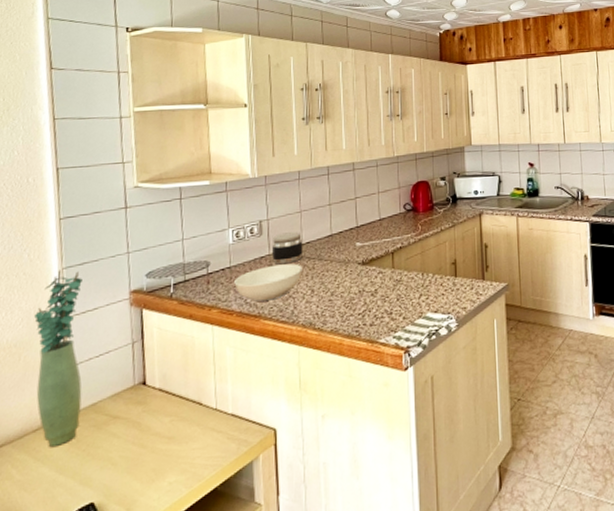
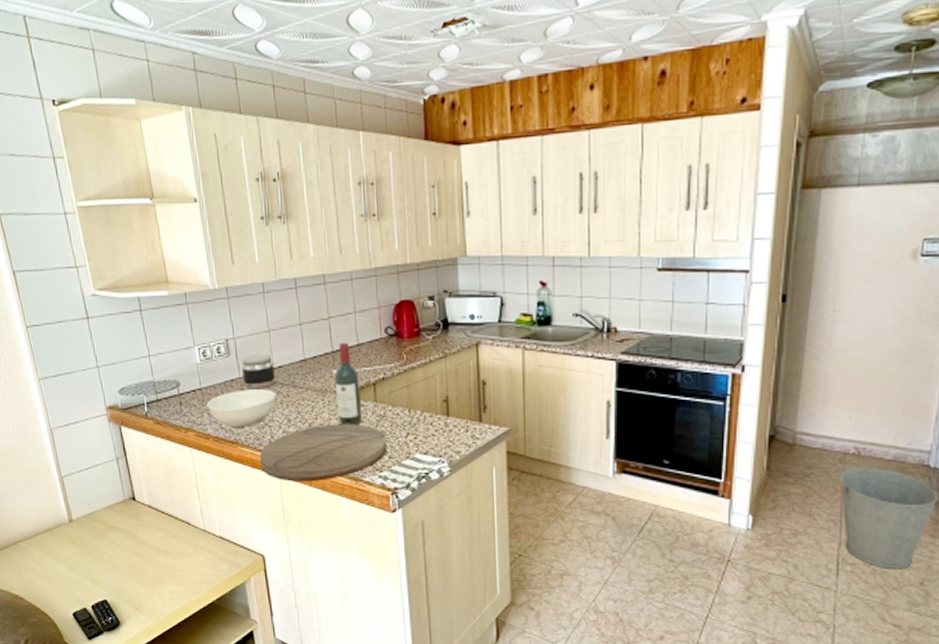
vase: present [34,270,83,448] -> none [23,380,82,548]
cutting board: none [280,289,402,350] -> present [259,424,388,482]
wine bottle: none [357,217,381,292] -> present [334,342,363,425]

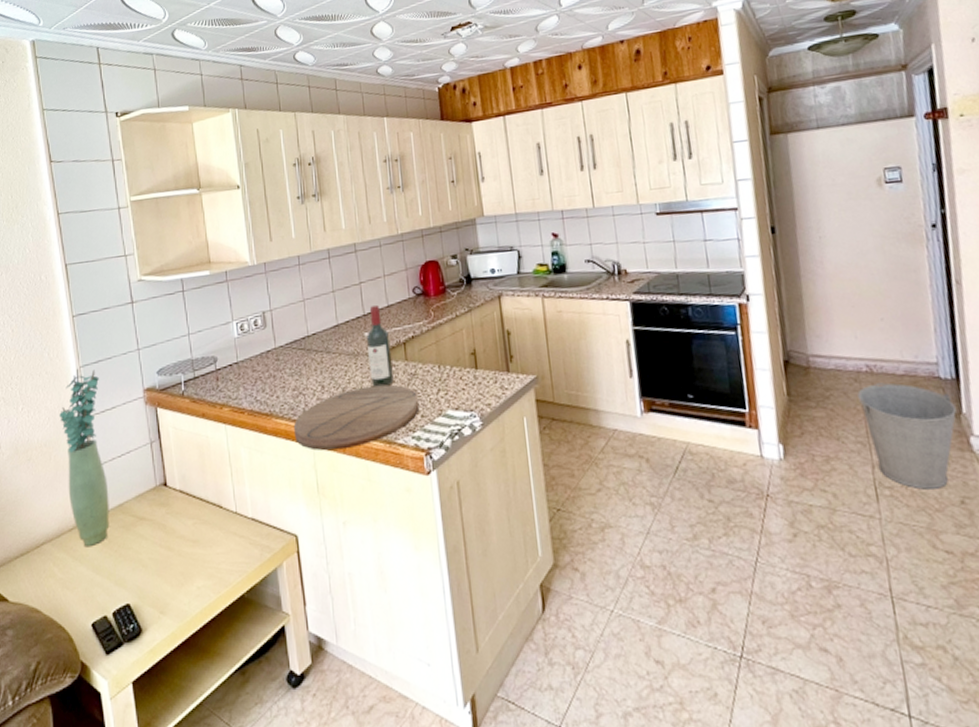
vase: none [23,380,82,548] -> present [59,368,110,548]
bowl: present [207,389,277,427] -> none [243,357,311,399]
jar: present [241,354,275,389] -> none [277,322,310,359]

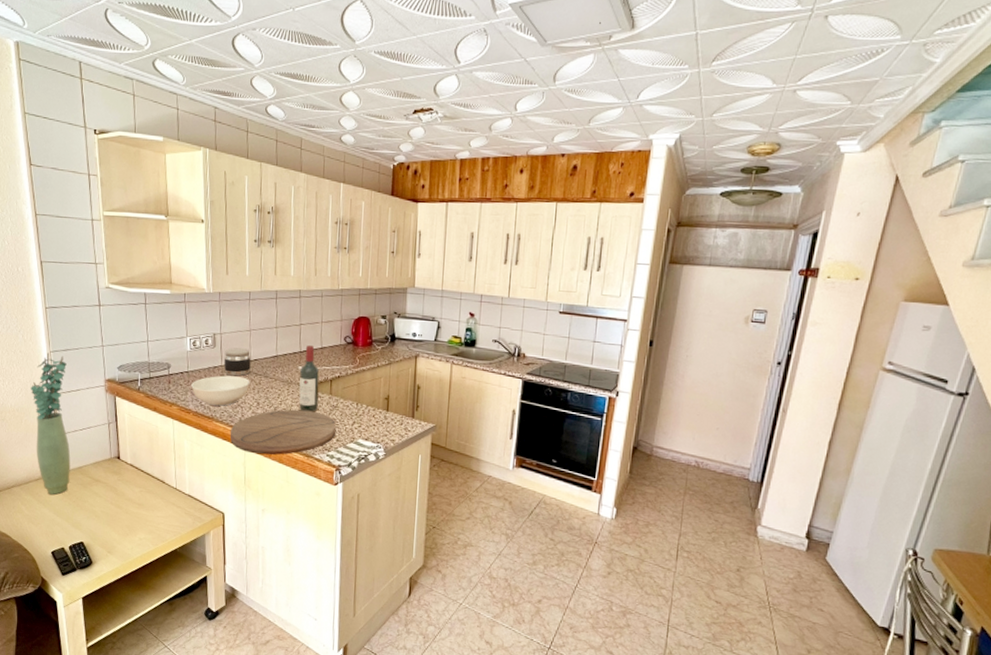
bowl: none [243,357,311,399] -> present [191,375,250,406]
jar: none [277,322,310,359] -> present [223,348,251,376]
bucket: present [857,383,956,490] -> none [683,476,754,558]

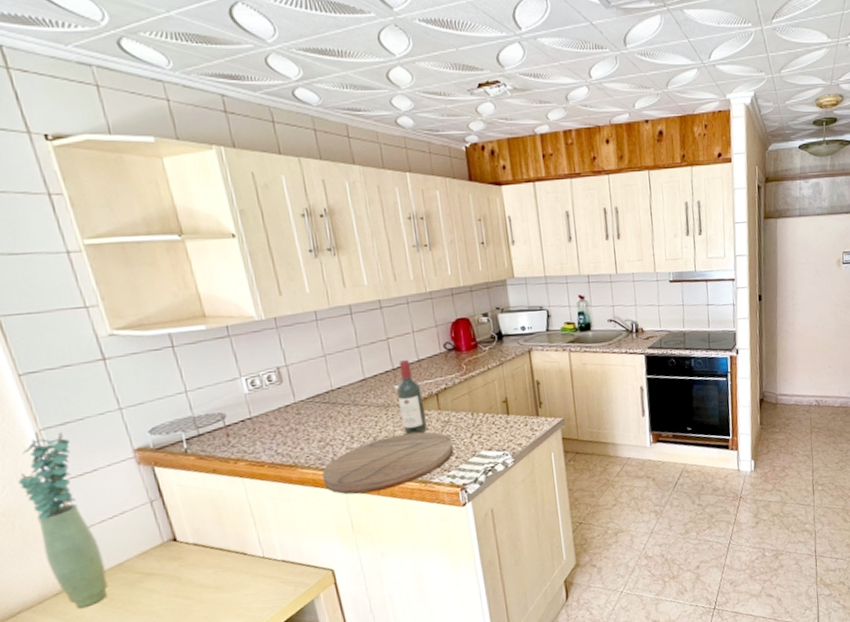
bowl: present [191,375,250,406] -> none [259,410,337,452]
jar: present [223,348,251,376] -> none [296,377,335,413]

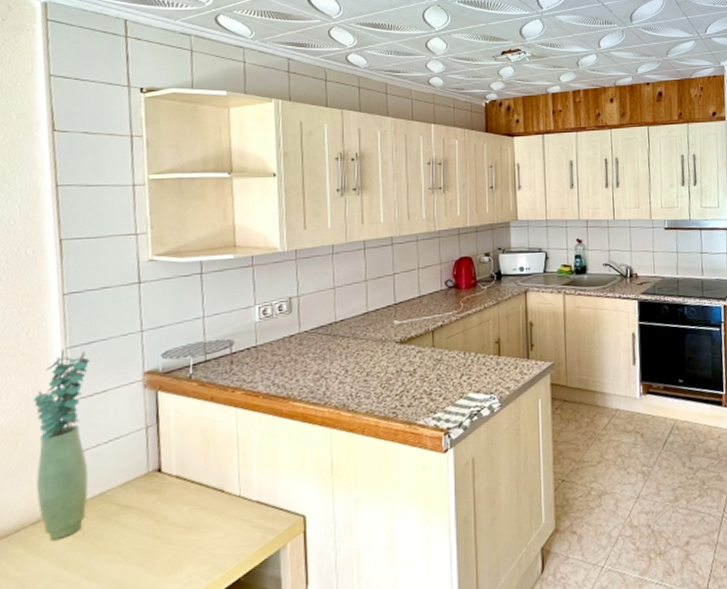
cutting board: present [321,431,454,495] -> none [311,369,442,433]
wine bottle: present [396,359,428,435] -> none [395,294,421,372]

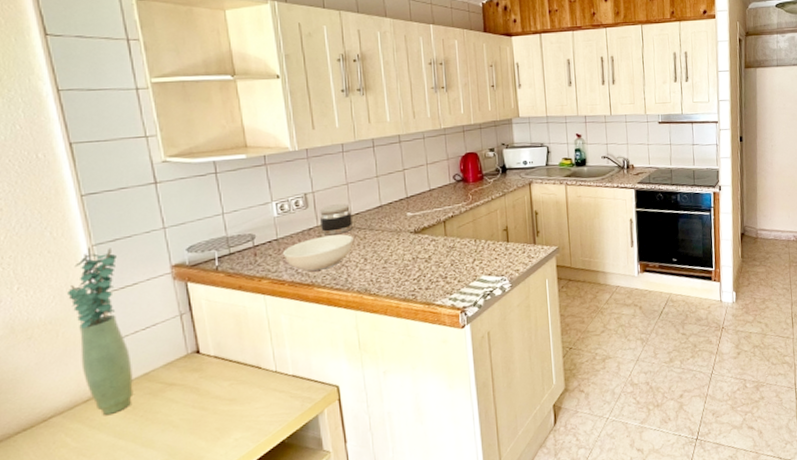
bowl: none [261,342,336,383] -> present [283,234,354,271]
jar: none [302,309,336,344] -> present [319,203,353,236]

